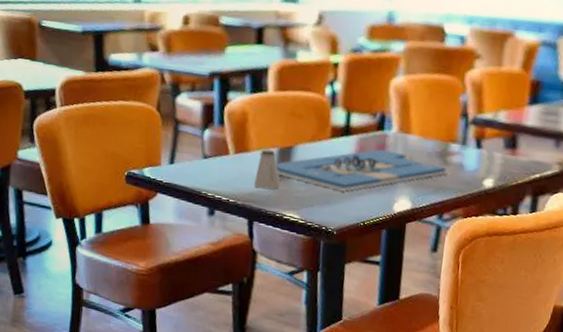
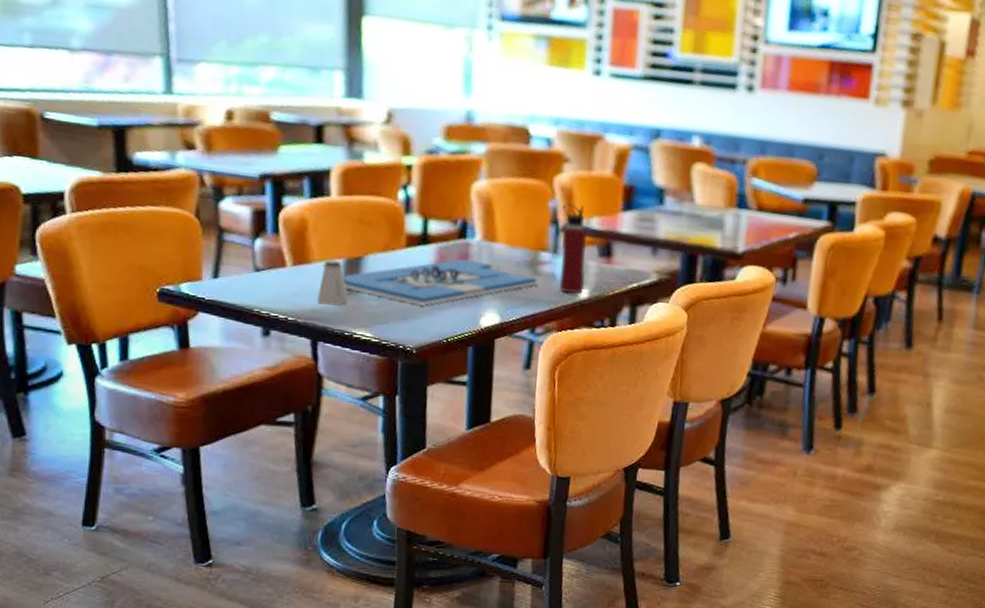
water bottle: none [466,98,494,184] -> present [559,203,587,295]

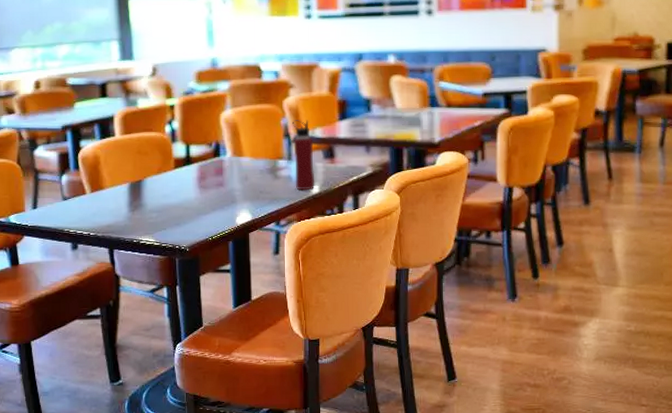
saltshaker: present [318,260,349,305] -> none [111,185,134,220]
board game: present [343,258,539,306] -> none [129,172,279,213]

